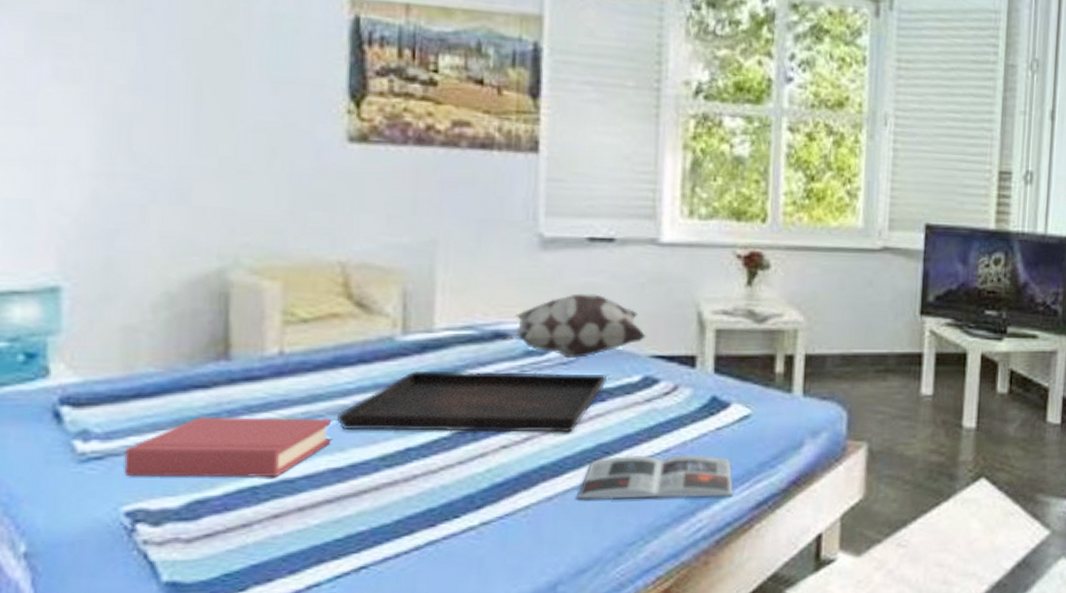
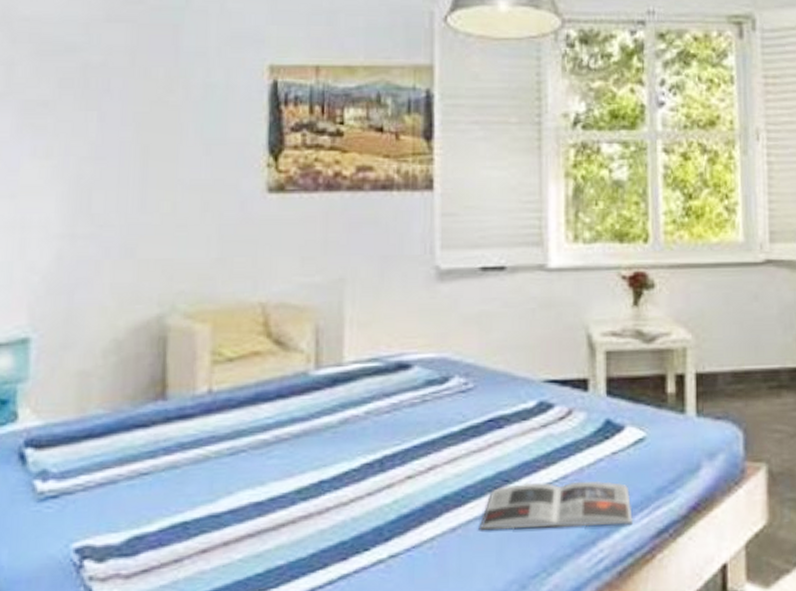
hardback book: present [124,417,331,478] -> none [75,453,253,515]
serving tray: present [337,370,607,433] -> none [258,401,503,465]
decorative pillow: present [501,293,647,358] -> none [404,321,539,386]

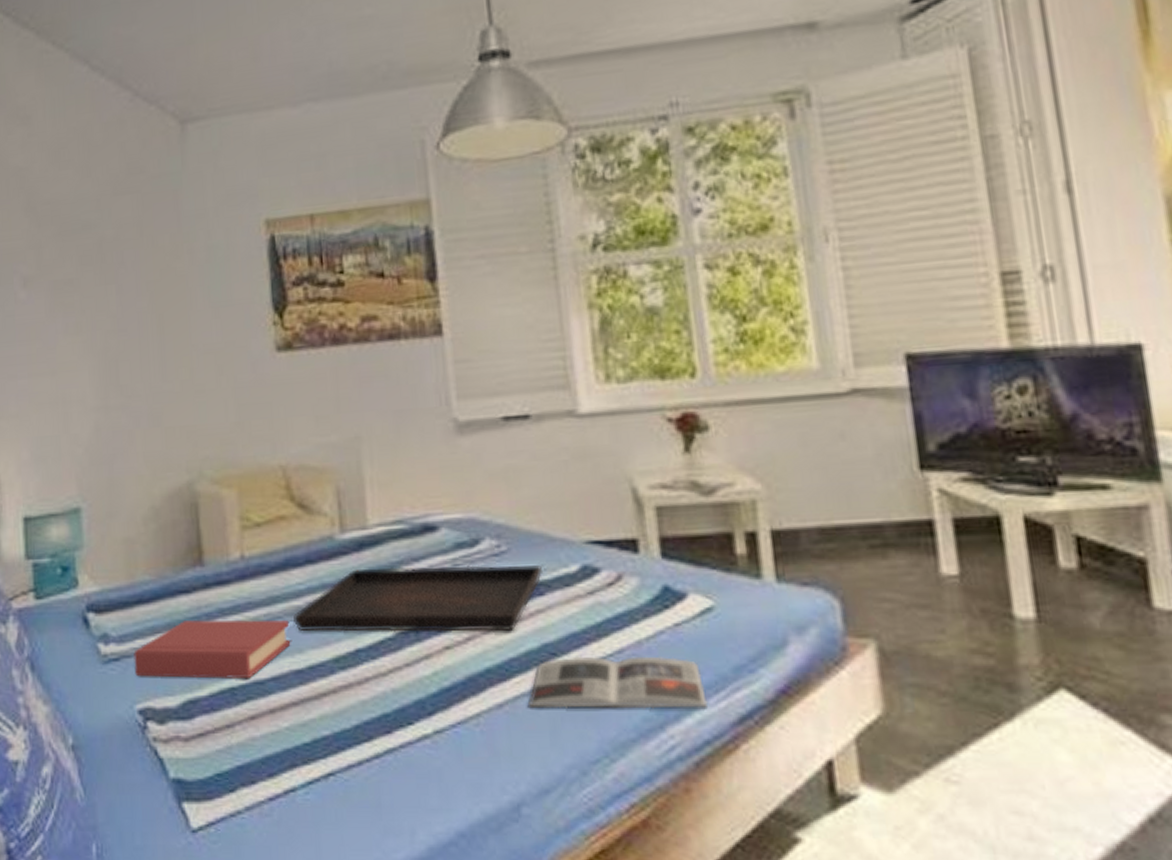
hardback book: none [75,453,253,515] -> present [134,619,291,679]
serving tray: none [258,401,503,465] -> present [293,565,542,632]

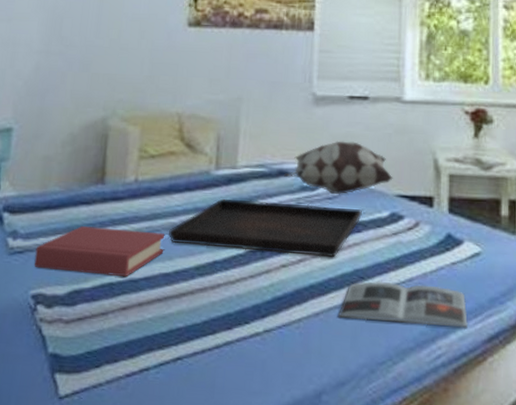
decorative pillow: none [431,477,578,548] -> present [284,141,393,194]

